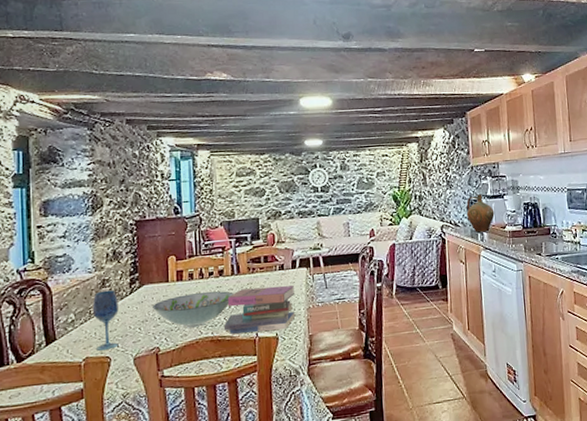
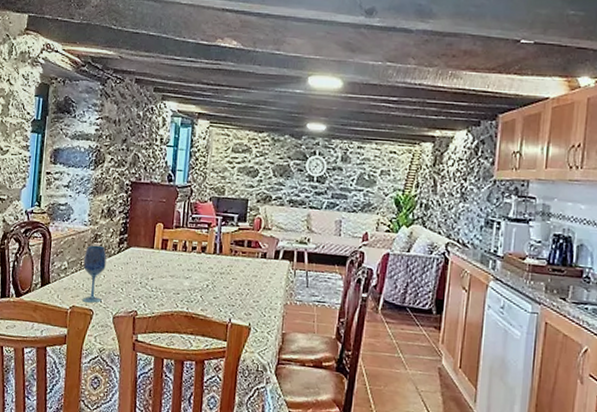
decorative bowl: present [152,291,233,327] -> none [136,264,213,299]
books: present [224,285,296,334] -> none [200,270,275,322]
ceramic jug: present [466,194,495,233] -> none [478,214,514,260]

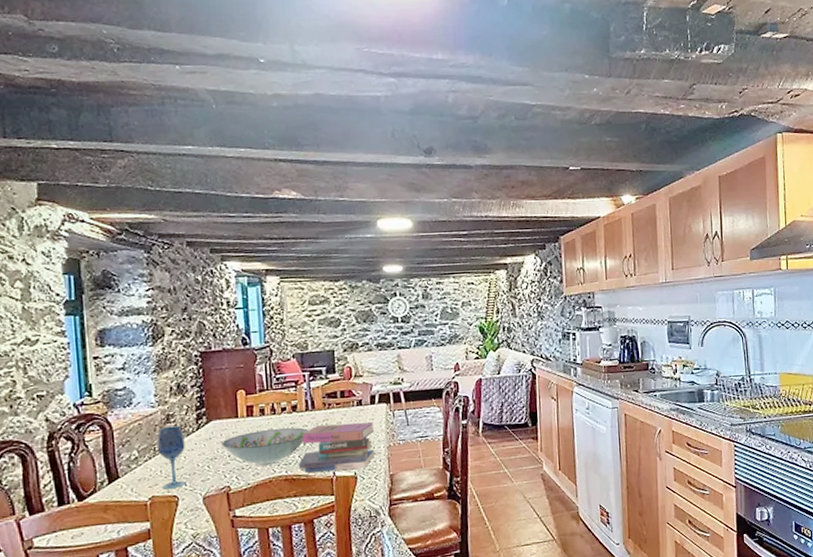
decorative bowl: none [136,264,213,299] -> present [221,427,308,465]
books: none [200,270,275,322] -> present [299,422,375,473]

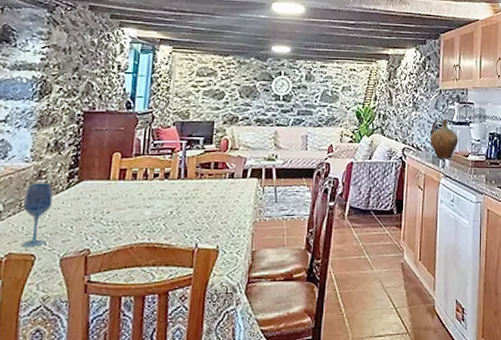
decorative bowl: present [221,427,308,465] -> none [89,195,177,230]
books: present [299,422,375,473] -> none [163,195,244,243]
ceramic jug: none [558,326,589,368] -> present [430,119,459,159]

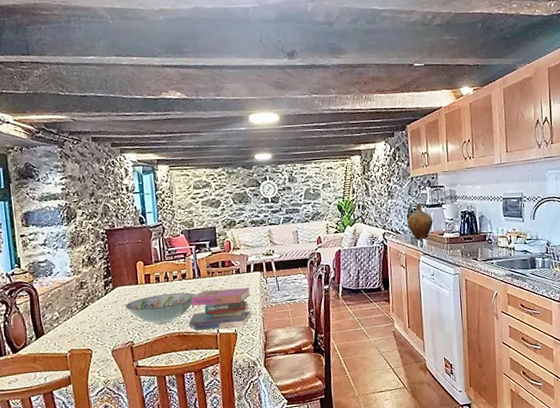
wineglass: present [21,183,53,247] -> none [73,291,98,344]
decorative bowl: none [89,195,177,230] -> present [125,292,196,324]
books: none [163,195,244,243] -> present [189,288,252,330]

